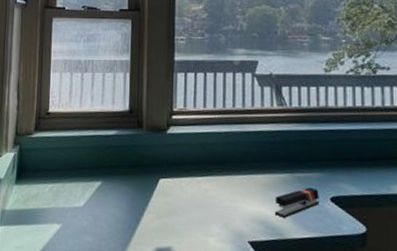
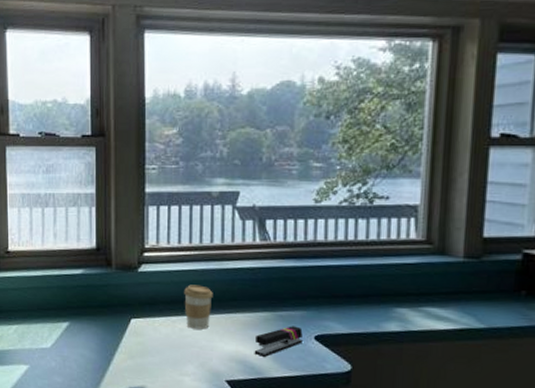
coffee cup: none [209,146,236,190] -> present [184,284,213,329]

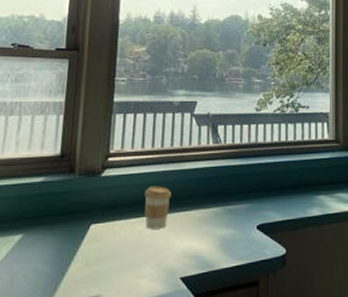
stapler: present [254,326,303,357] -> none [206,218,247,250]

